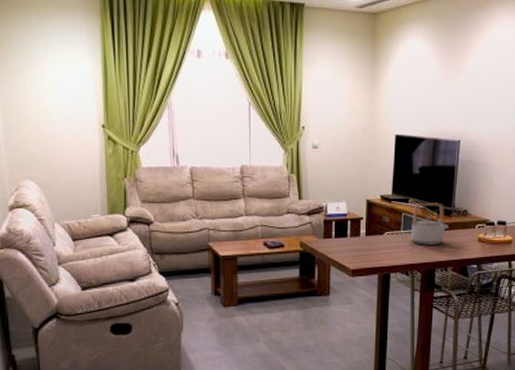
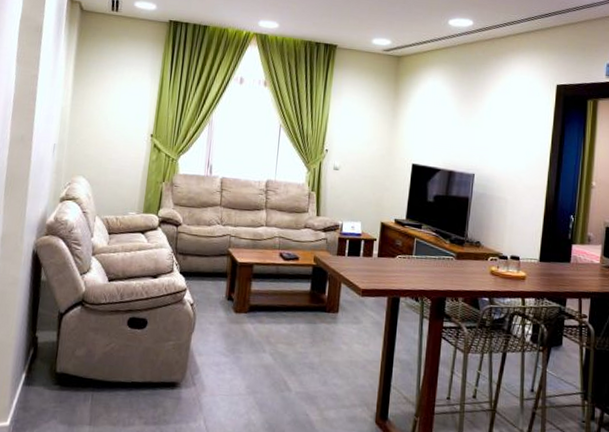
teapot: present [410,202,449,245] -> none [422,230,461,274]

